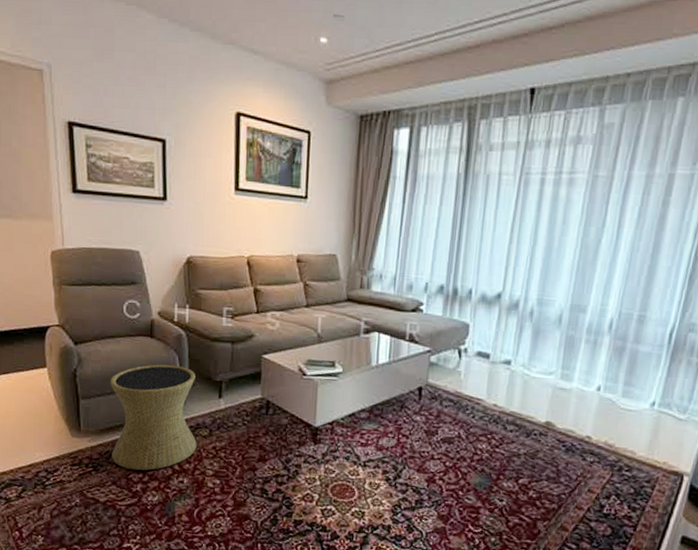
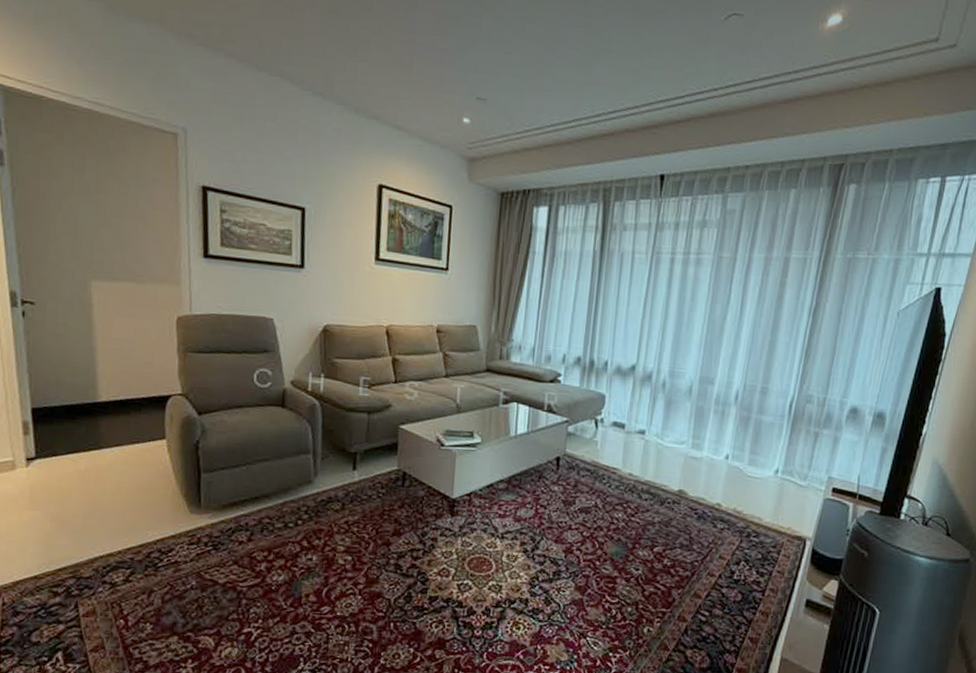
side table: present [110,364,197,471] -> none [234,435,329,549]

